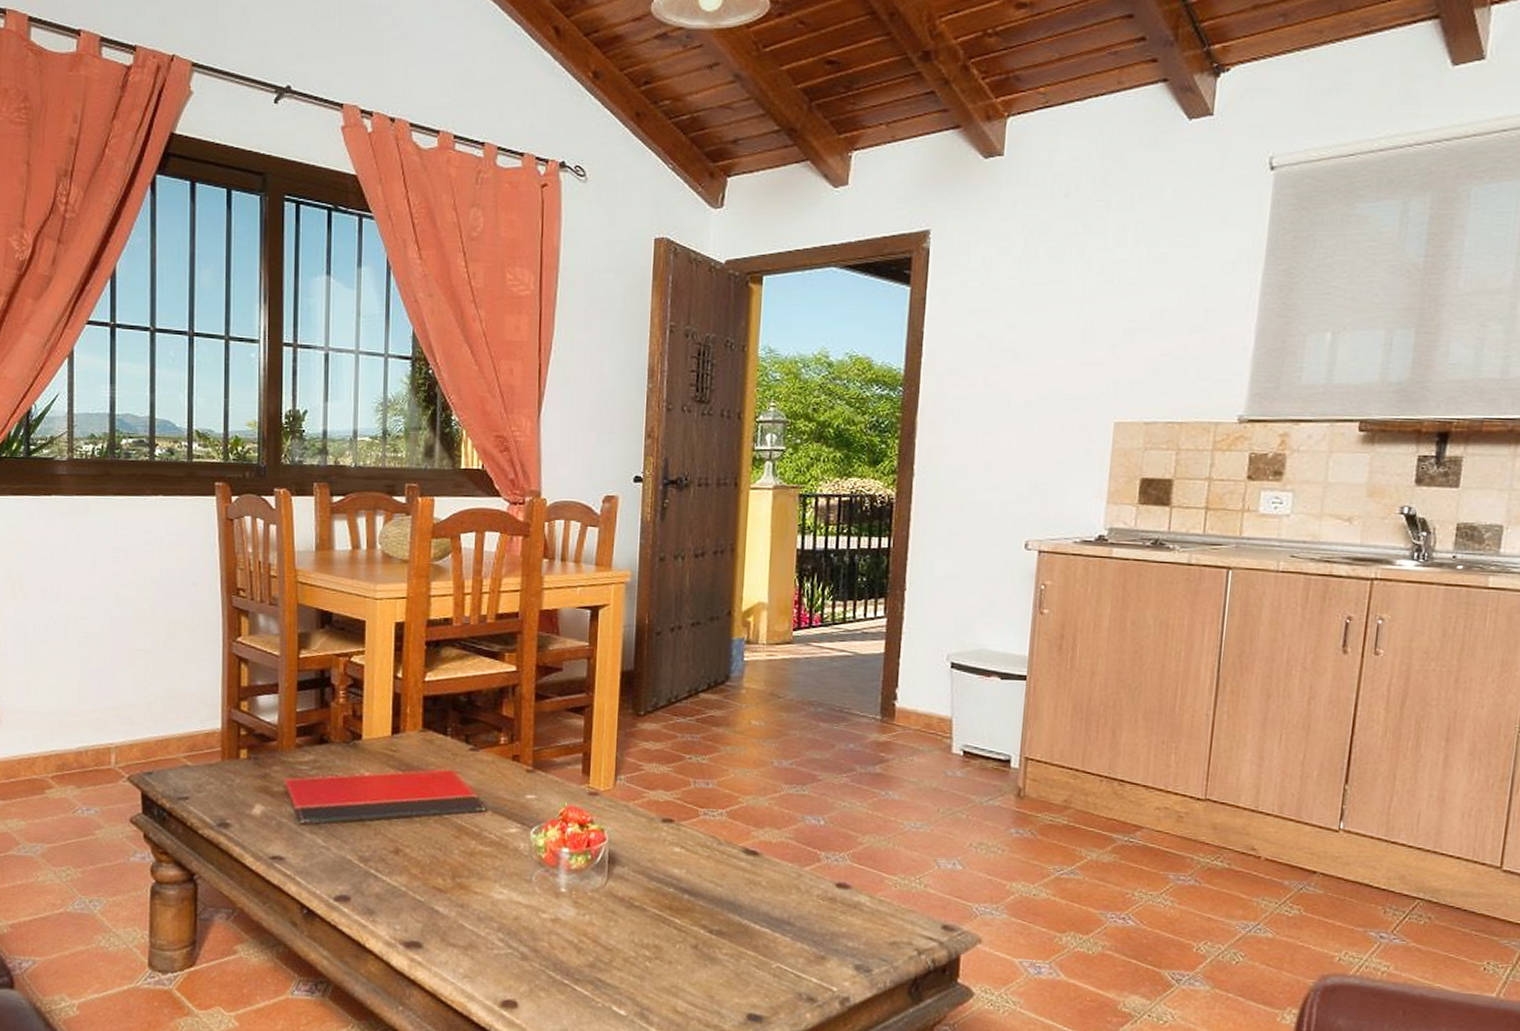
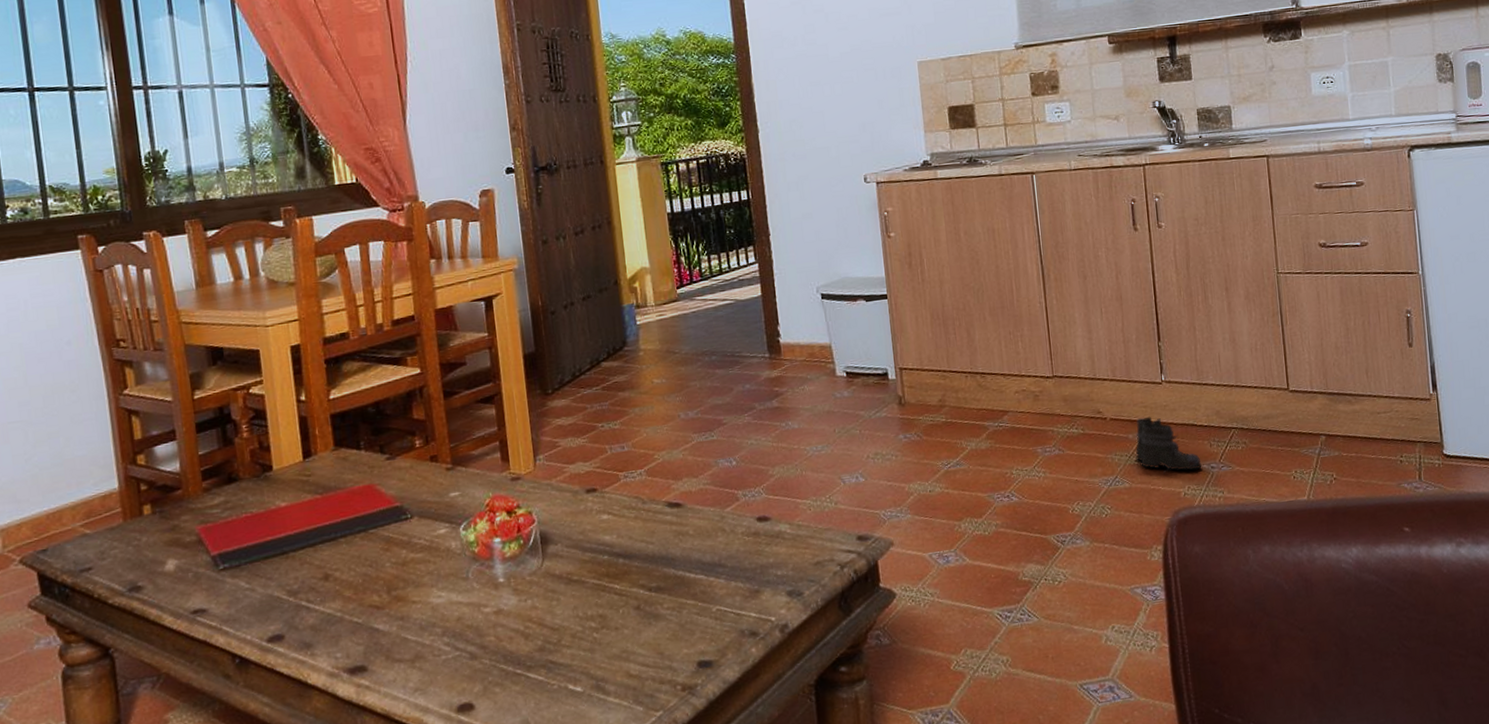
boots: none [1287,864,1369,936] -> present [1135,416,1202,474]

